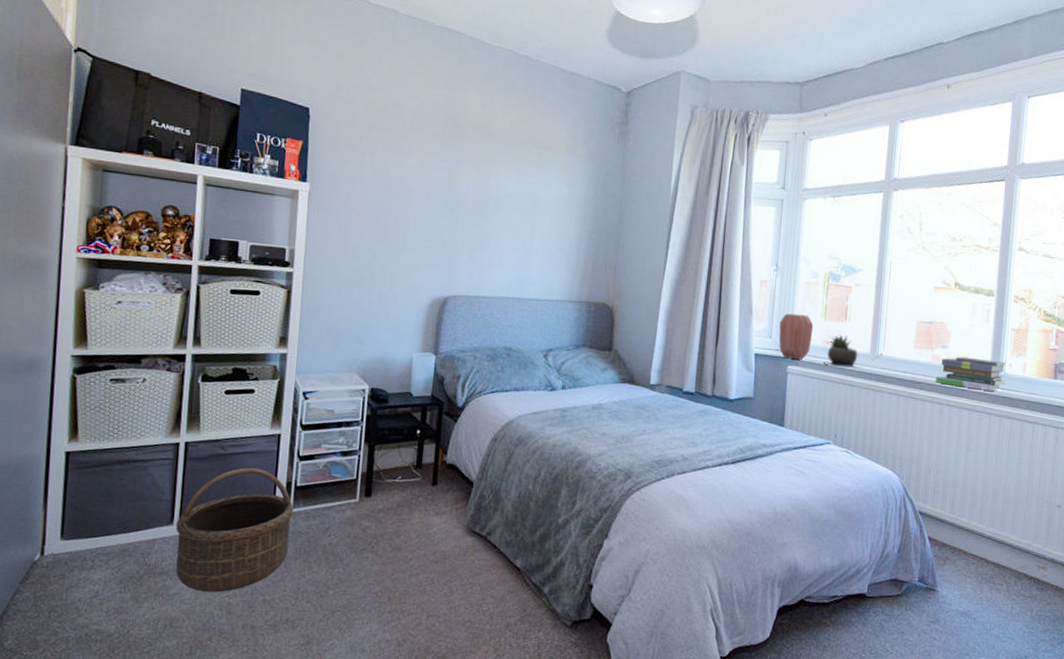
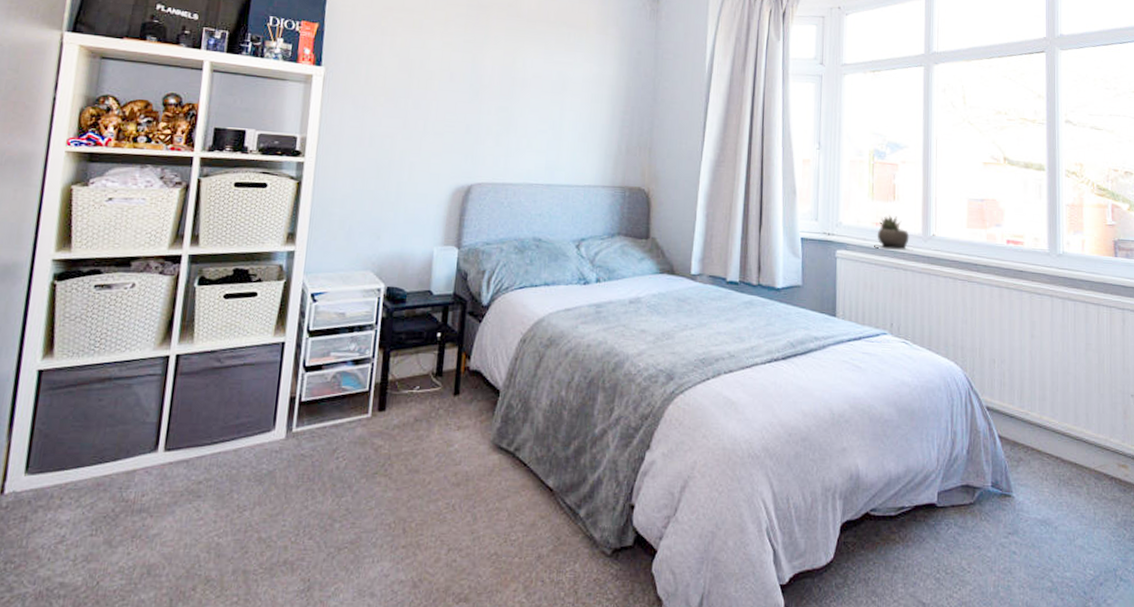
basket: present [176,468,294,593] -> none [158,382,297,531]
vase: present [778,313,814,360] -> none [825,194,861,243]
books: present [935,357,1006,391] -> none [992,235,1066,271]

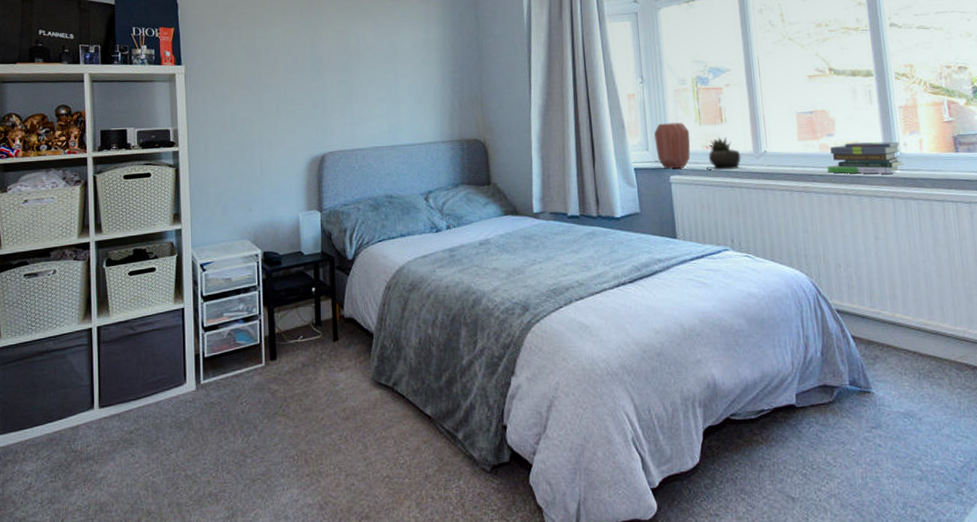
vase: none [825,194,861,243] -> present [654,122,690,169]
books: none [992,235,1066,271] -> present [827,141,904,174]

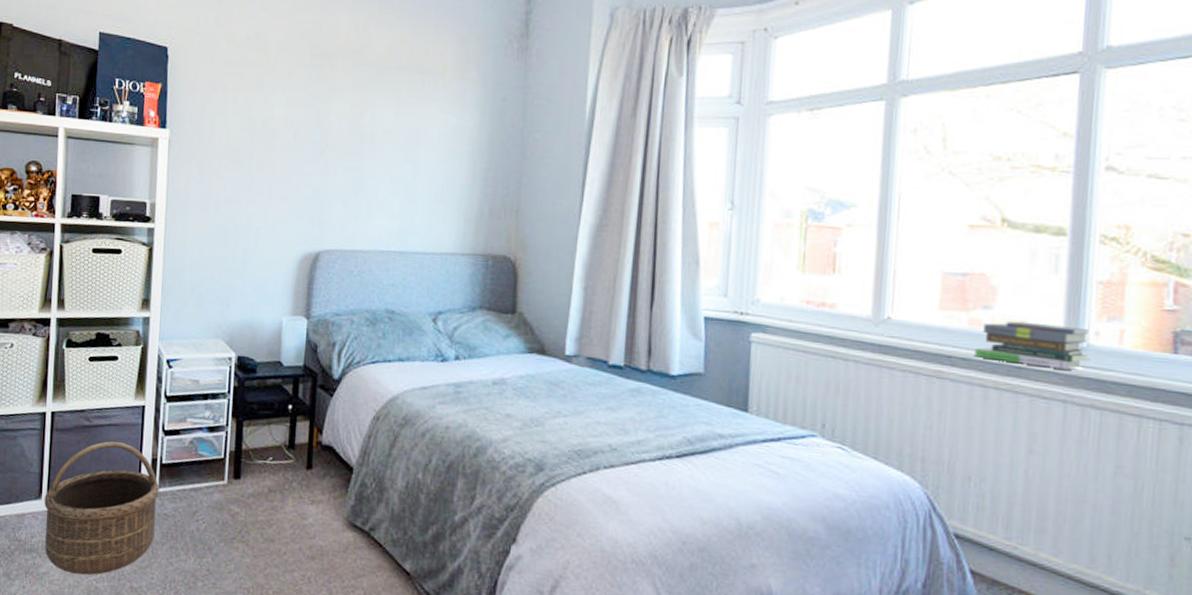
basket: none [97,344,204,473] -> present [44,441,160,575]
vase: present [654,122,690,169] -> none [737,264,787,325]
succulent plant: present [706,137,747,171] -> none [803,291,859,337]

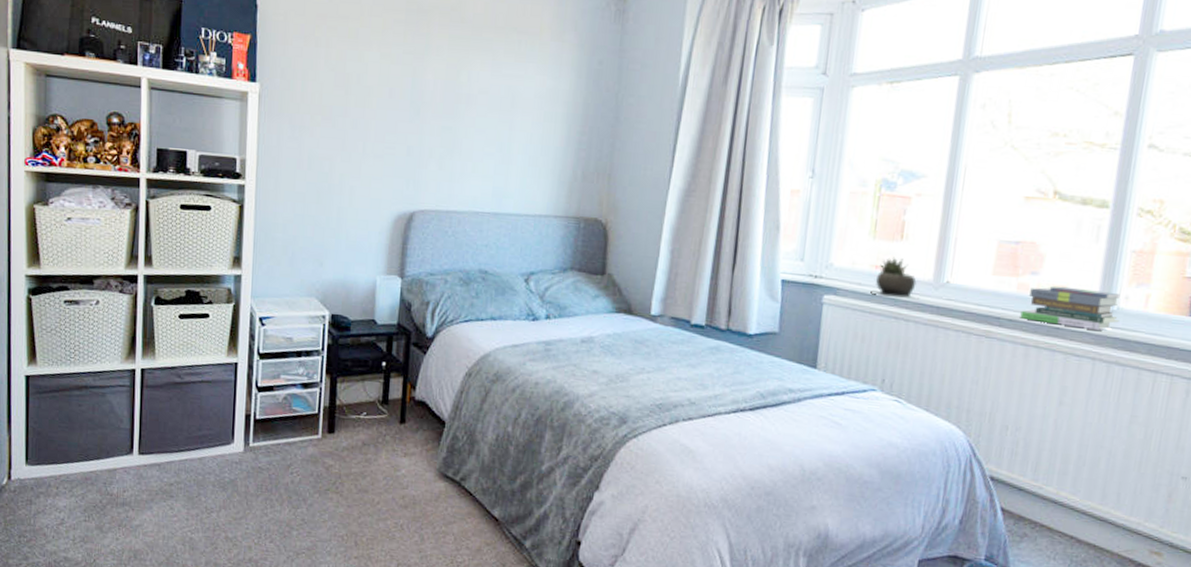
basket: present [44,441,160,575] -> none [136,397,254,527]
succulent plant: none [803,291,859,337] -> present [870,257,920,299]

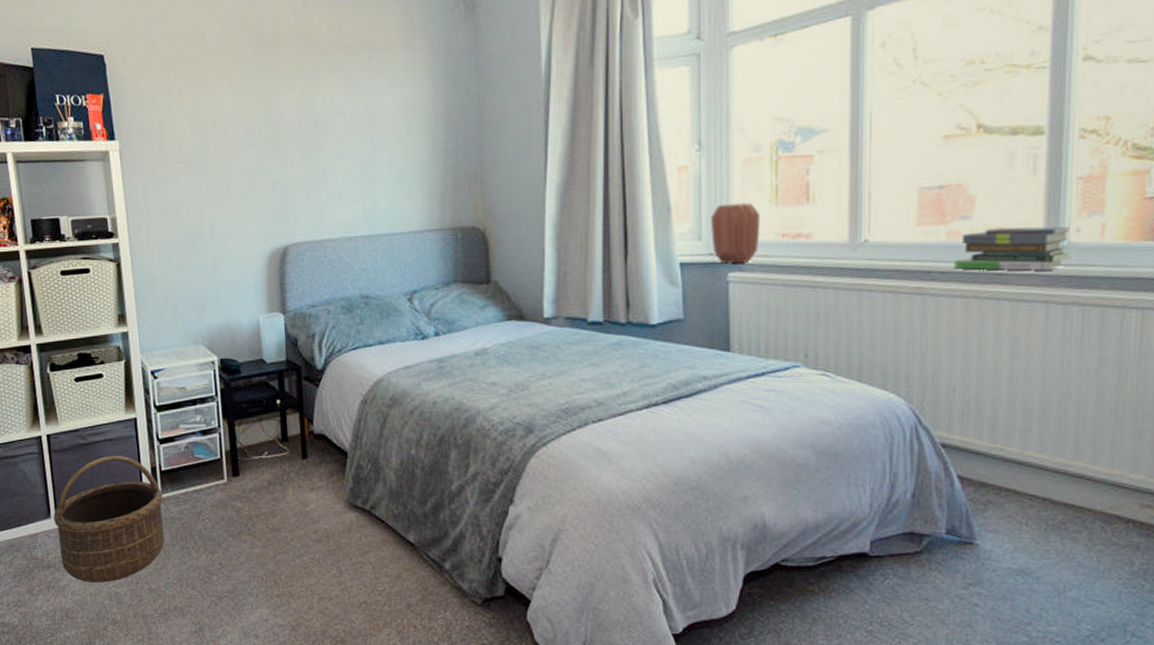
basket: none [136,397,254,527] -> present [53,456,164,583]
vase: none [812,230,859,288] -> present [711,203,761,264]
succulent plant: present [870,257,920,299] -> none [780,222,837,267]

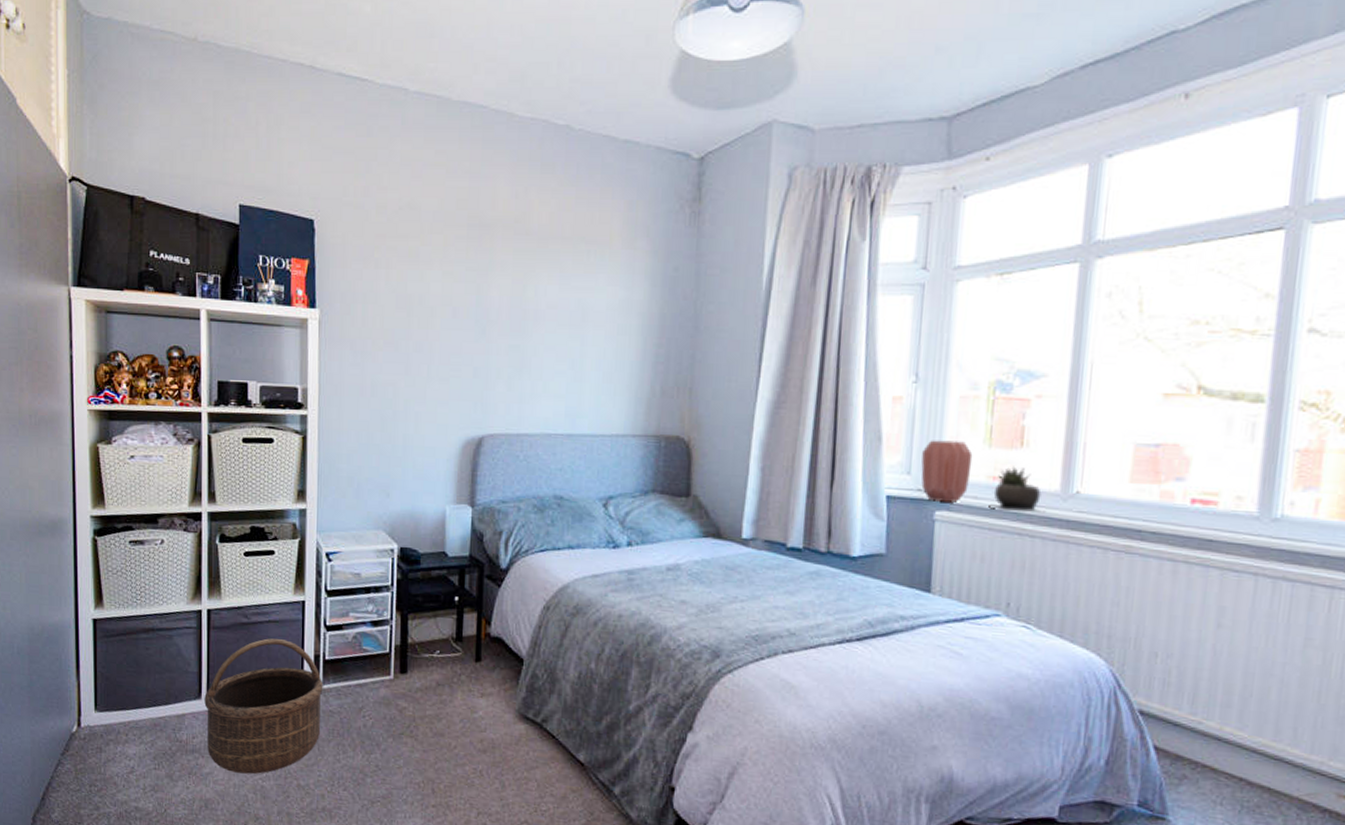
succulent plant: none [780,222,837,267] -> present [988,466,1047,512]
books: present [954,226,1072,271] -> none [1165,492,1284,542]

